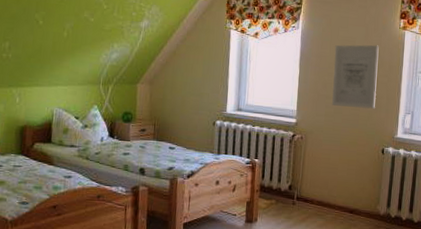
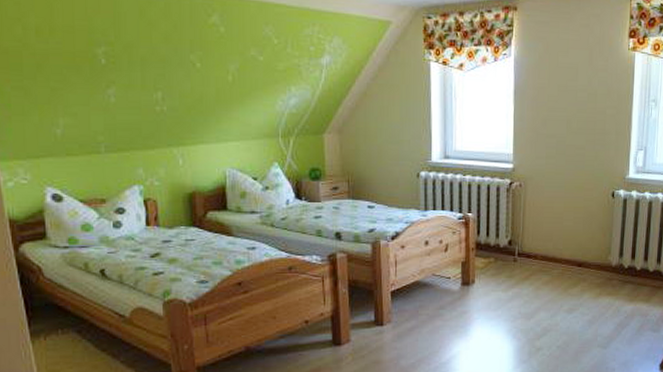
wall art: present [332,45,379,109] -> none [553,71,605,147]

